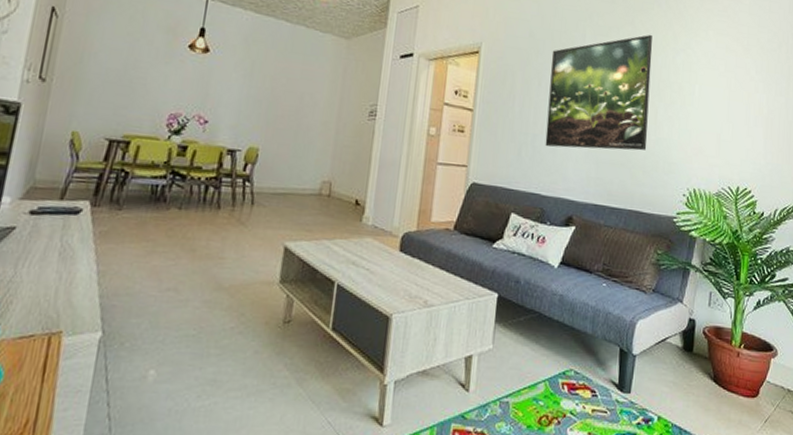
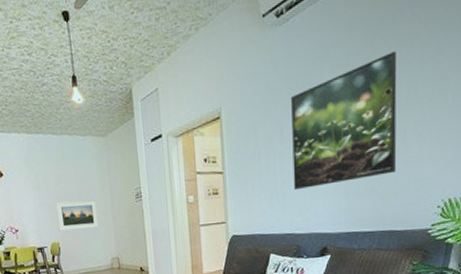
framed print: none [263,99,319,140] -> present [56,200,99,231]

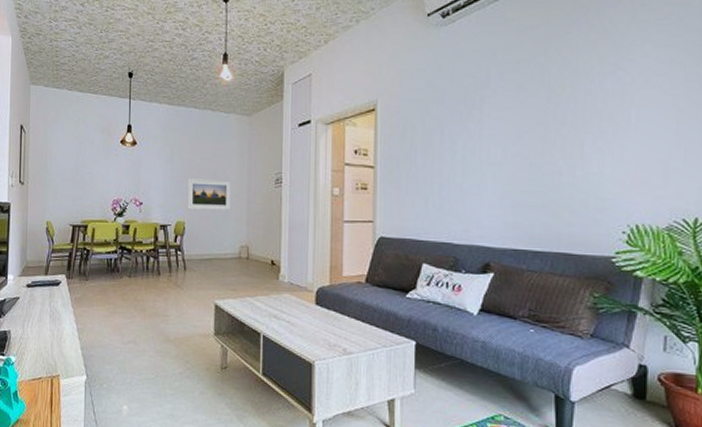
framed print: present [290,50,397,191] -> none [453,61,573,195]

